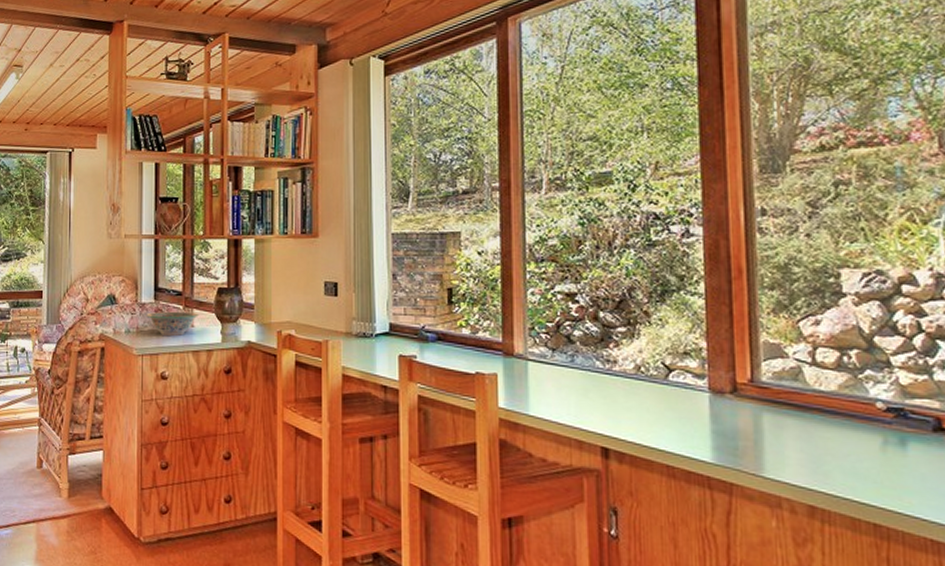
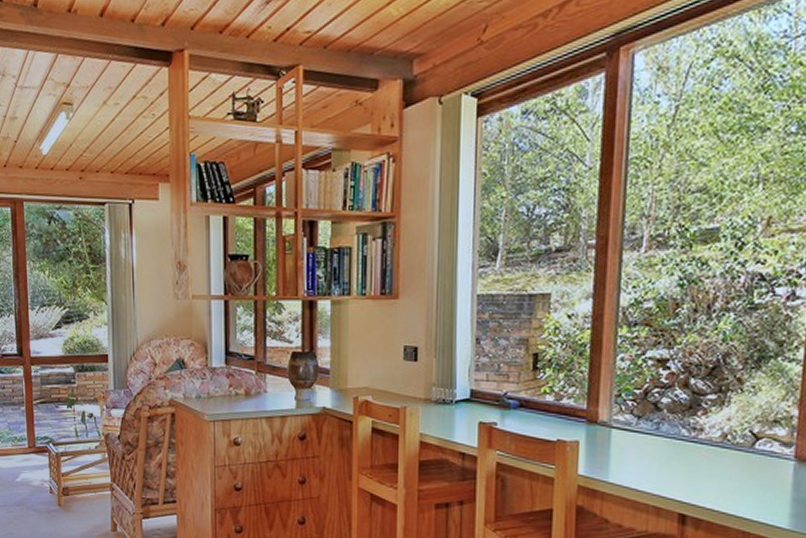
decorative bowl: present [146,311,199,337] -> none [217,376,273,403]

